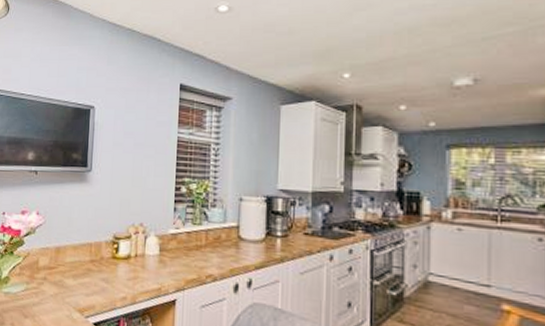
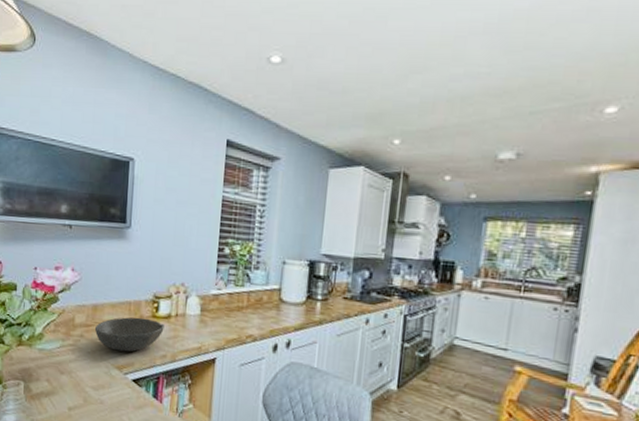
bowl: none [58,258,124,295] -> present [95,317,164,352]

